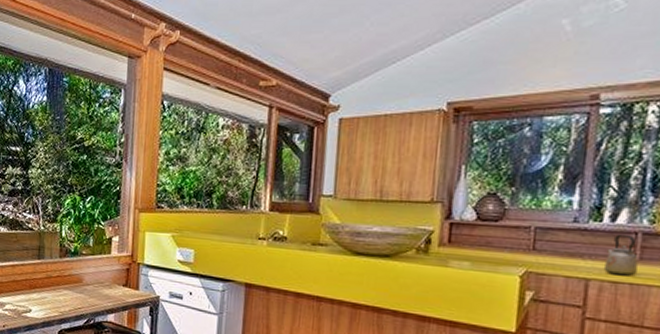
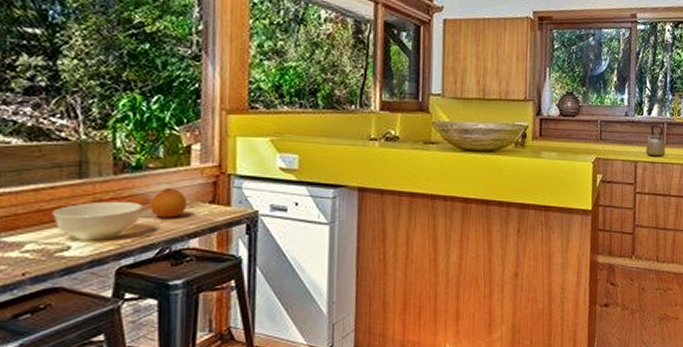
bowl: none [21,277,78,307] -> present [52,201,143,241]
fruit: none [82,270,108,296] -> present [151,187,187,218]

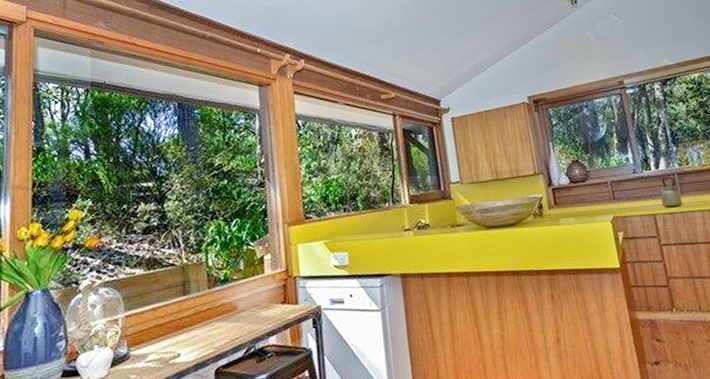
bowl: present [52,201,143,241] -> none [166,309,232,348]
fruit: present [151,187,187,218] -> none [237,294,265,321]

